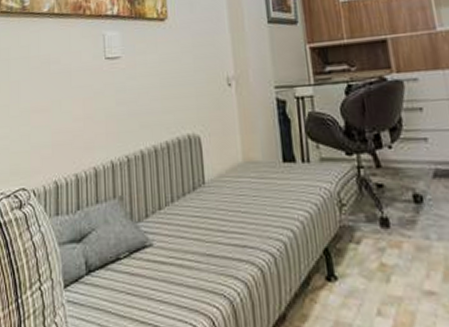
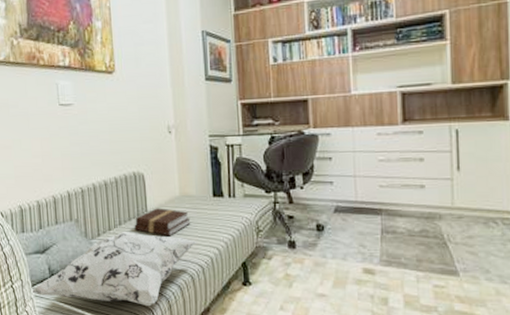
decorative pillow: none [62,211,266,314] -> present [30,232,197,307]
book: none [189,178,258,216] -> present [134,208,191,237]

